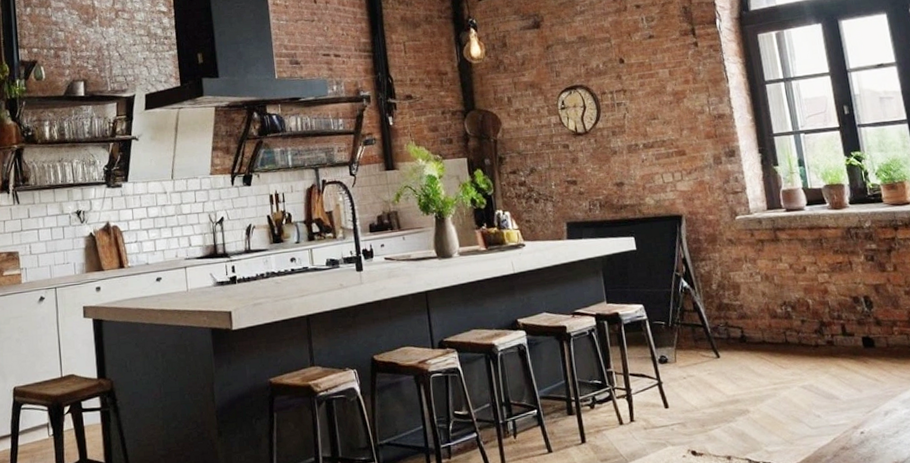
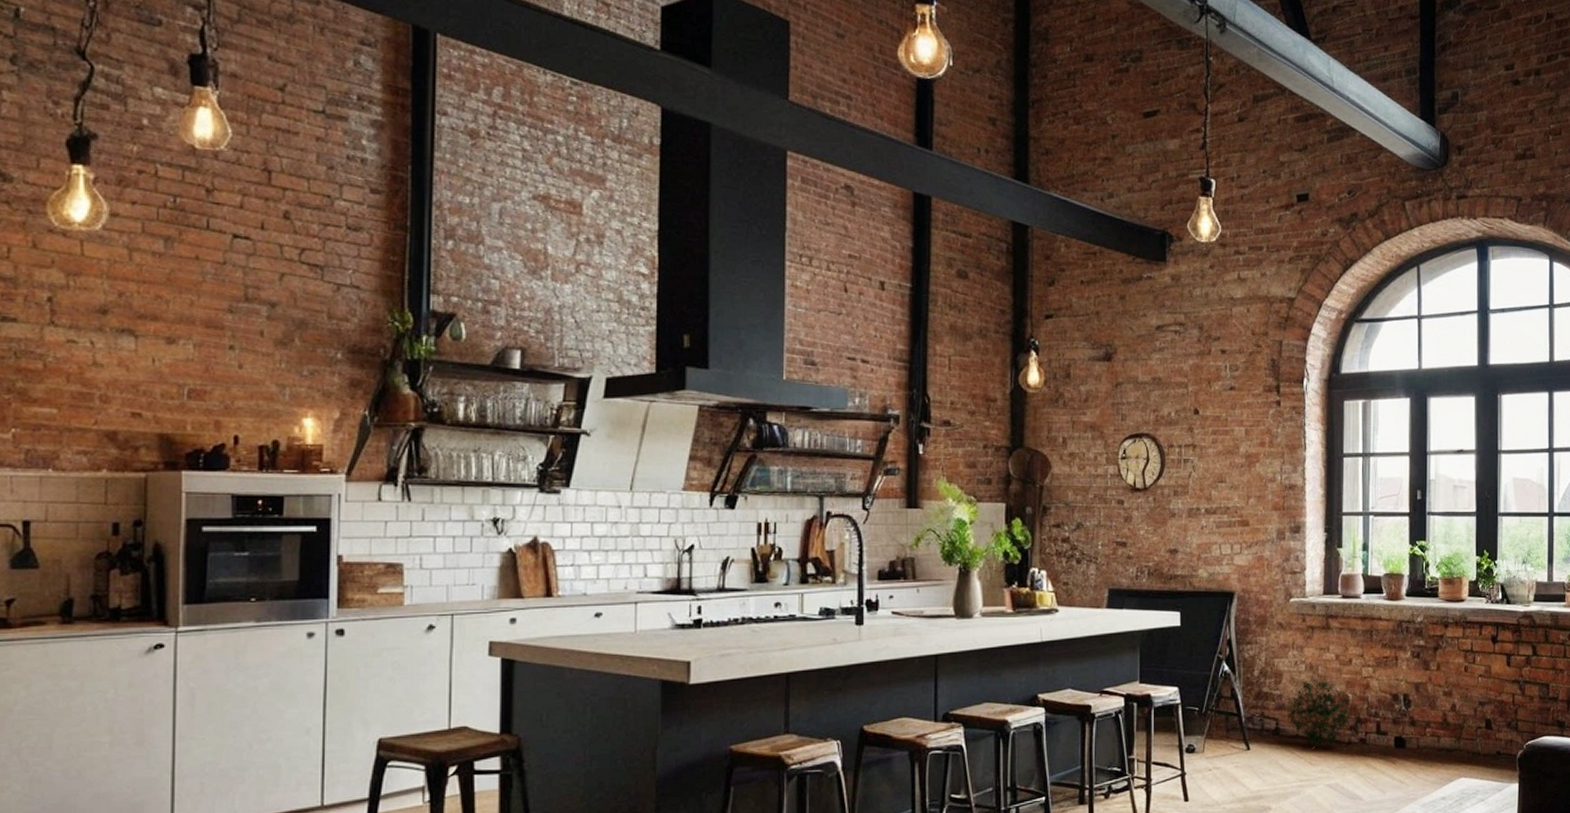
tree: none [743,284,815,352] -> present [1280,674,1352,748]

